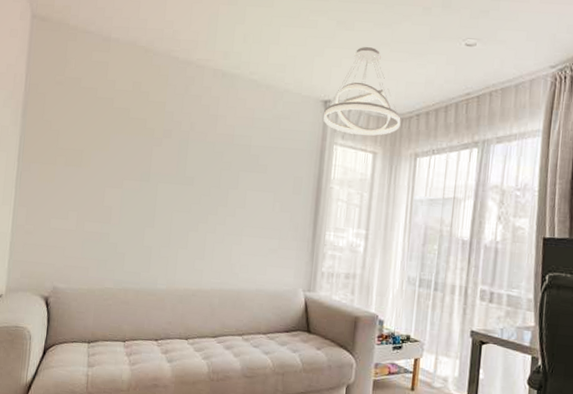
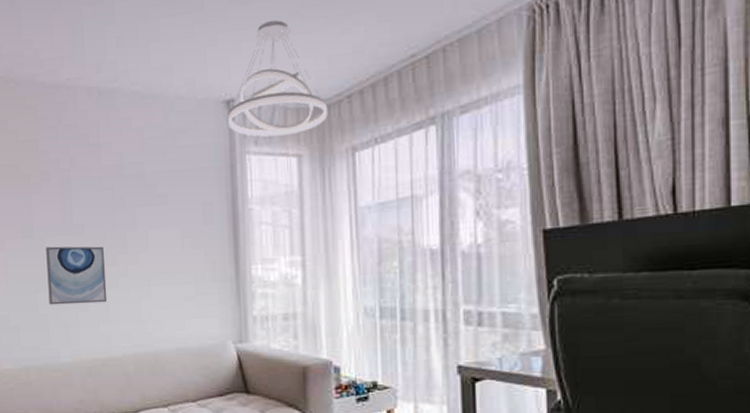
wall art: none [154,191,208,244] -> present [46,246,108,305]

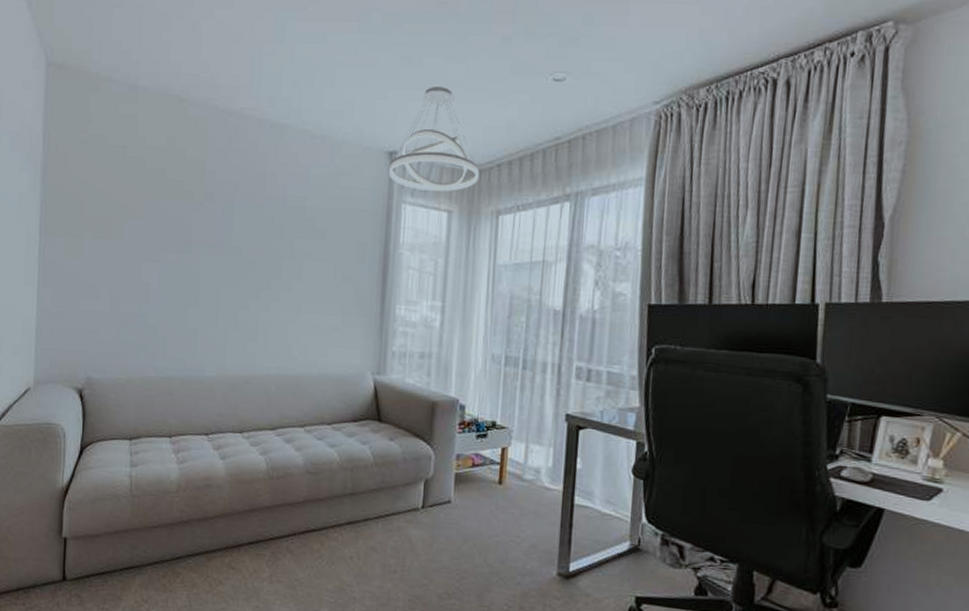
wall art: present [46,246,108,305] -> none [199,264,259,324]

